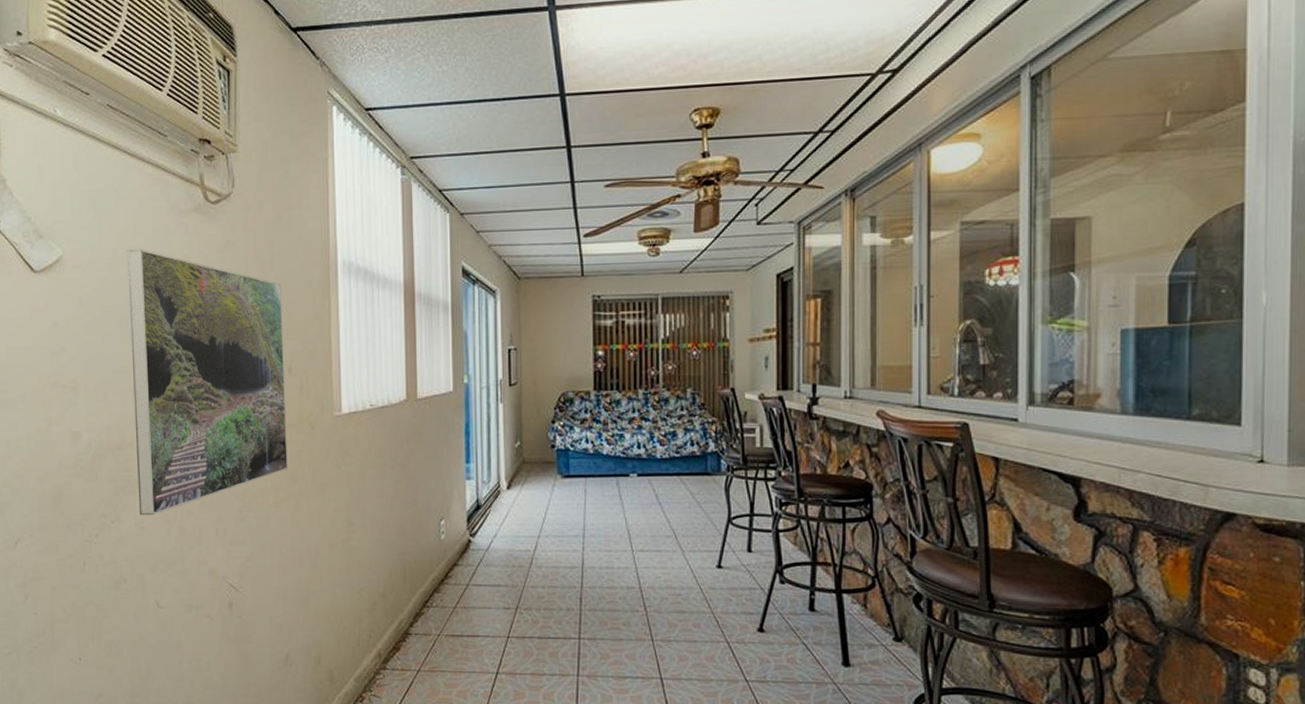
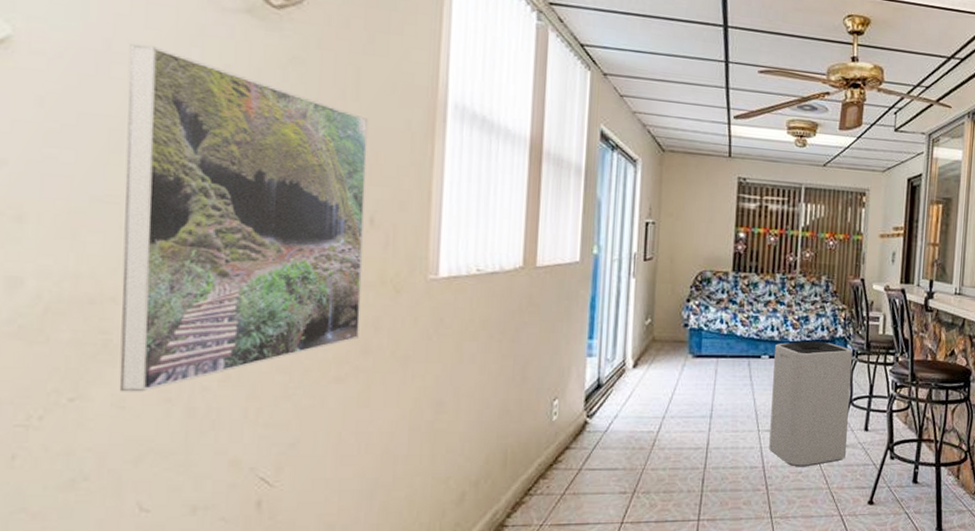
trash can: none [643,457,728,589] -> present [769,341,852,467]

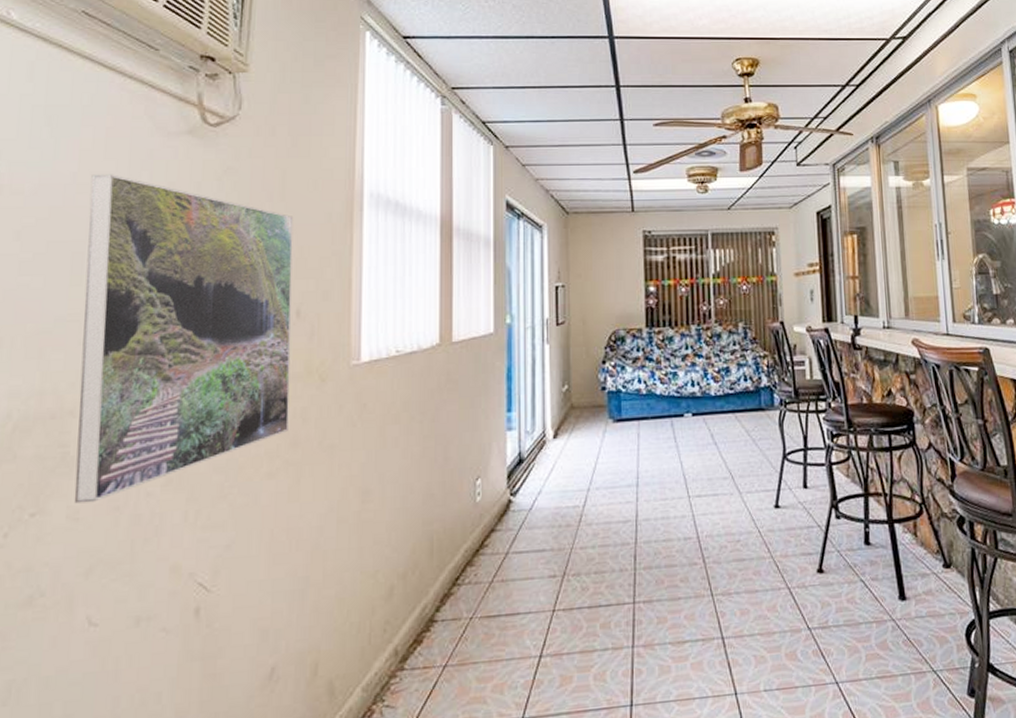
trash can: present [769,341,852,467] -> none [698,393,786,535]

